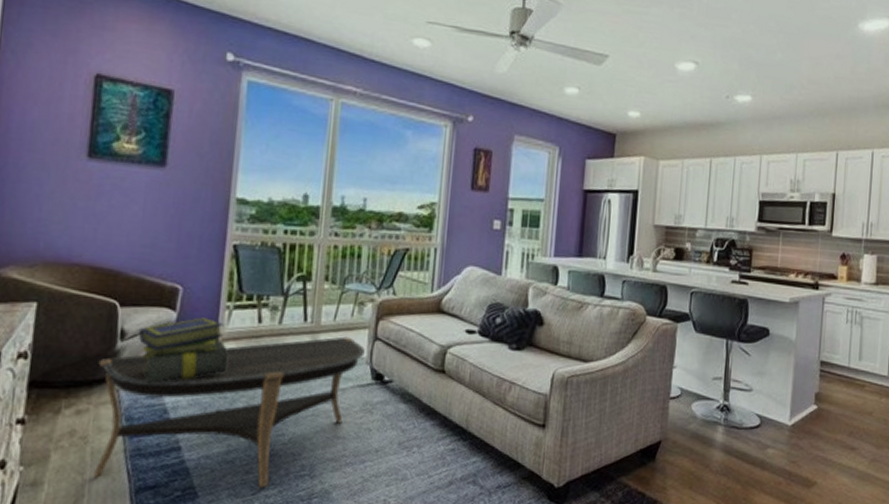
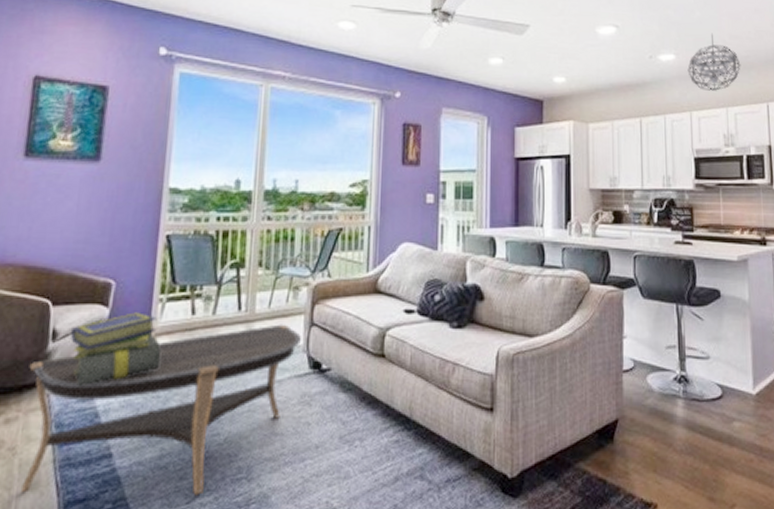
pendant light: none [762,76,816,136] -> present [687,33,741,91]

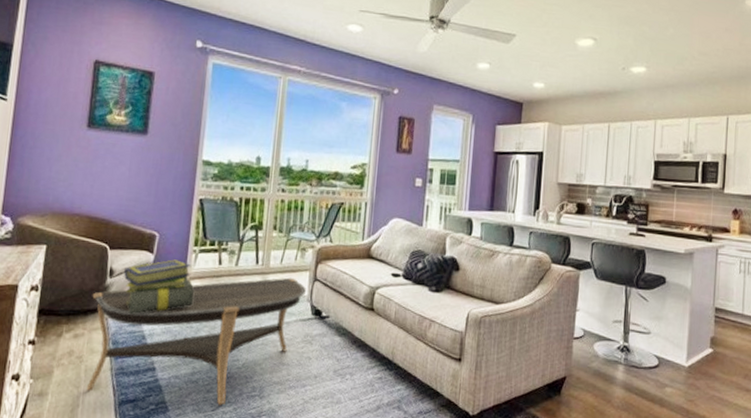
pendant light: present [687,33,741,91] -> none [656,49,707,103]

